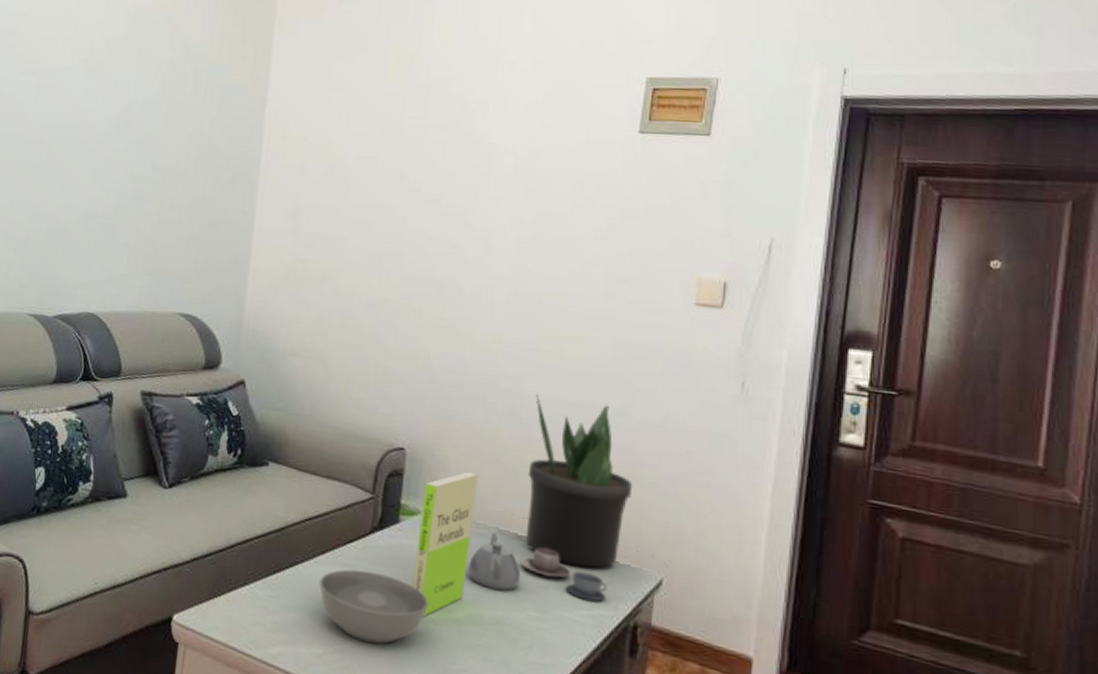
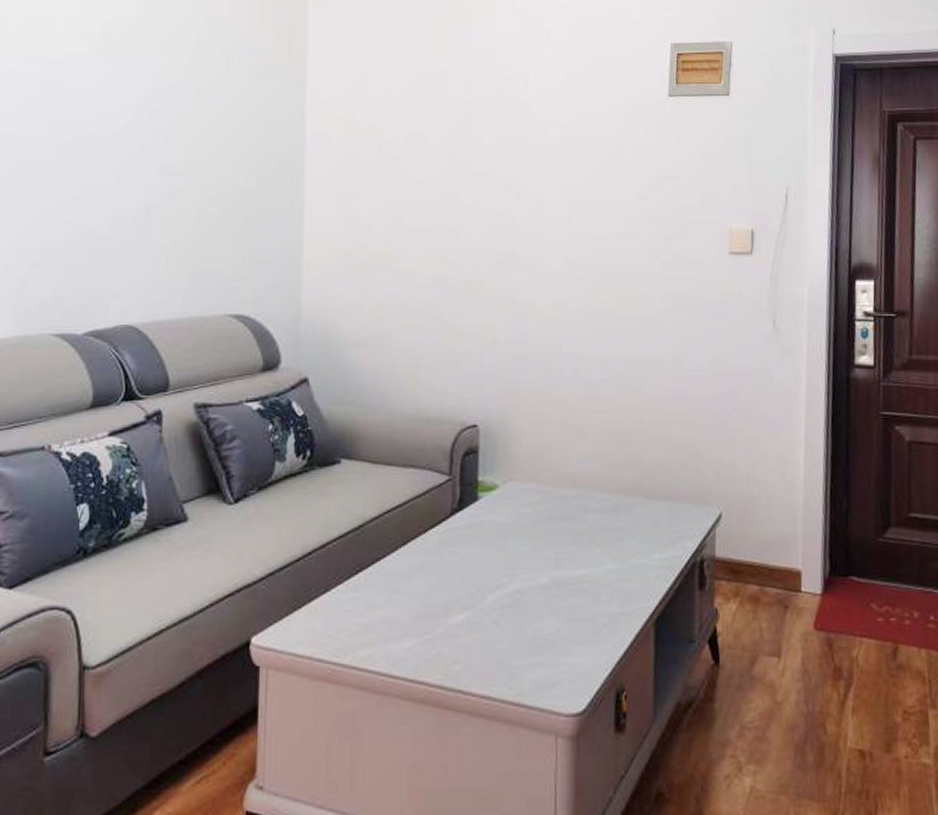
bowl: present [318,569,429,645] -> none [403,553,514,626]
book: present [412,471,478,617] -> none [496,439,550,589]
teapot: present [467,533,521,591] -> none [547,495,598,551]
teacup: present [520,547,571,578] -> none [596,501,642,528]
planter: present [525,394,633,568] -> none [595,354,690,514]
teacup: present [565,571,607,601] -> none [638,518,675,544]

